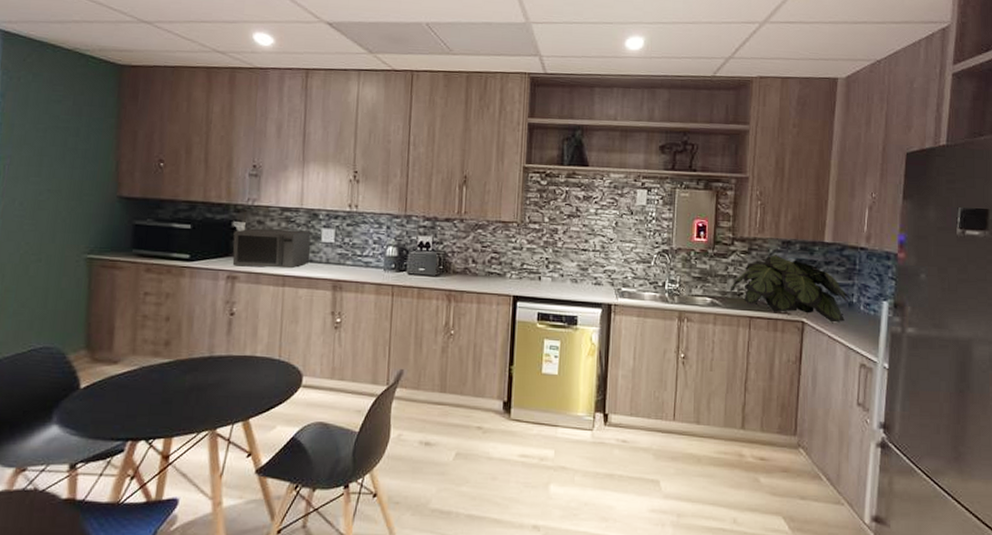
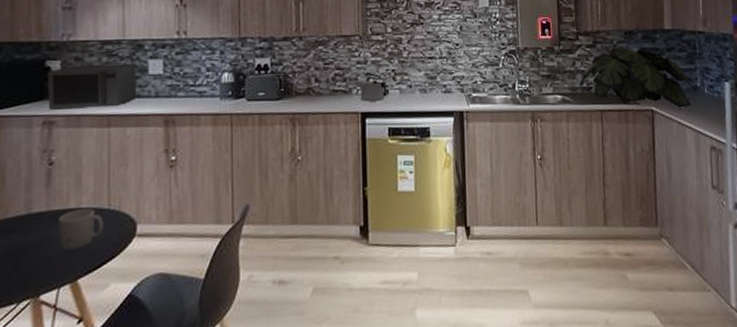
mug: none [235,357,275,392] -> present [58,209,104,250]
kettle: none [510,259,540,288] -> present [355,73,387,104]

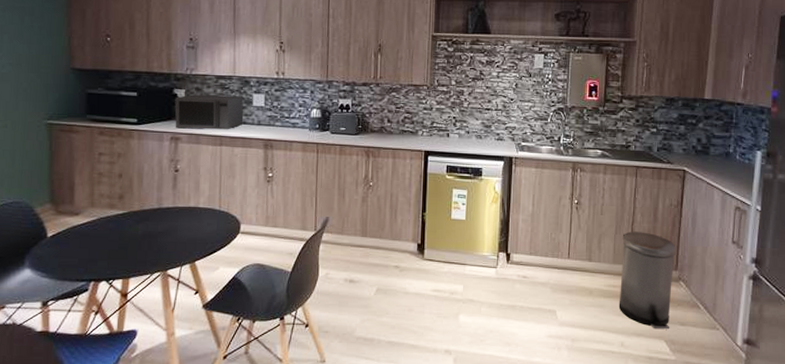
mug: present [58,209,104,250] -> none [181,208,216,239]
kettle: present [355,73,387,104] -> none [421,118,448,144]
plant: present [579,46,694,108] -> none [618,111,727,171]
pedal bin: none [594,185,658,300] -> present [618,231,676,330]

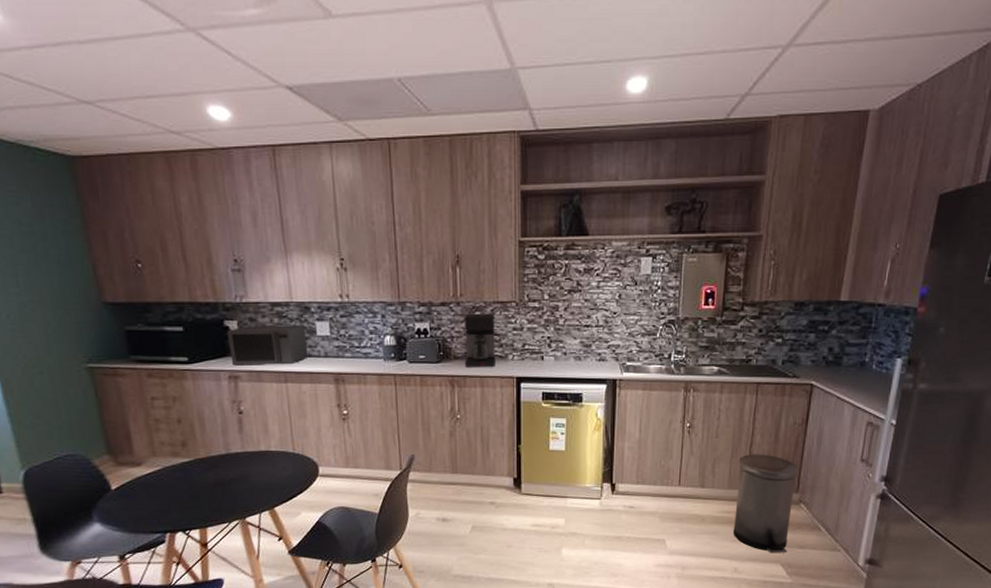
coffee maker: none [380,93,408,142] -> present [464,313,497,369]

